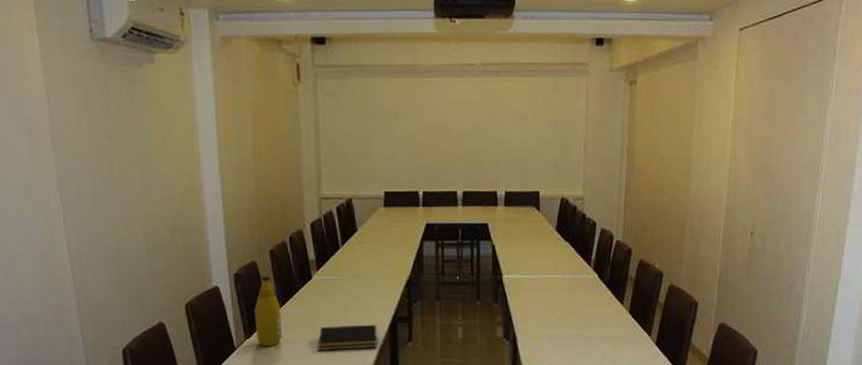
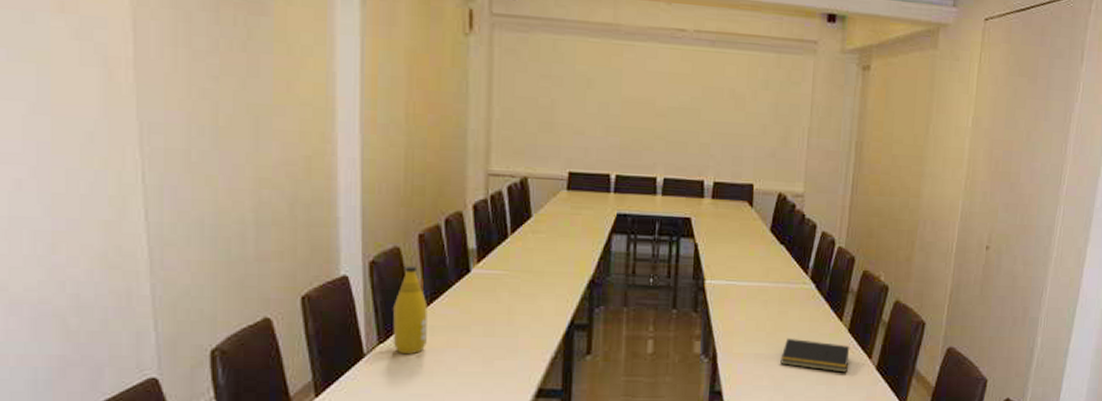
notepad: present [318,324,377,351] -> none [472,331,548,362]
notepad: none [571,321,631,349] -> present [780,338,850,373]

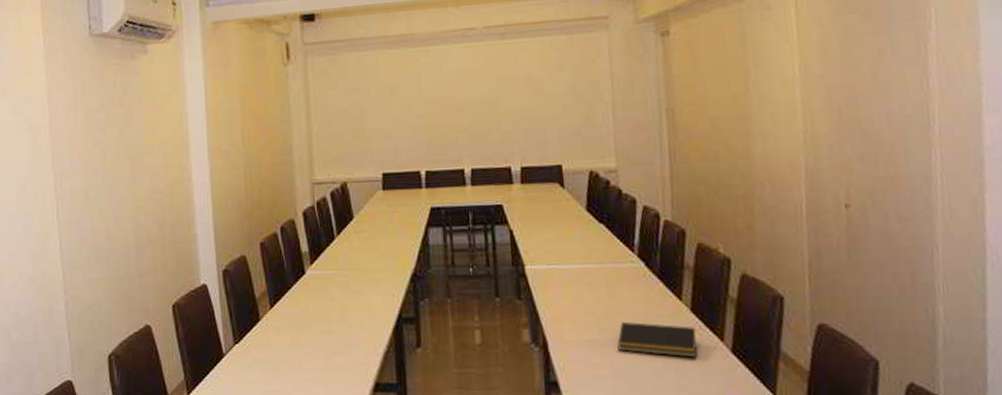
bottle: present [393,265,428,355] -> none [244,271,274,354]

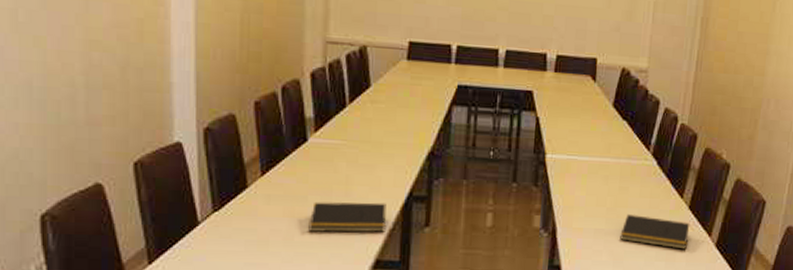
notepad: none [313,326,381,358] -> present [308,202,386,233]

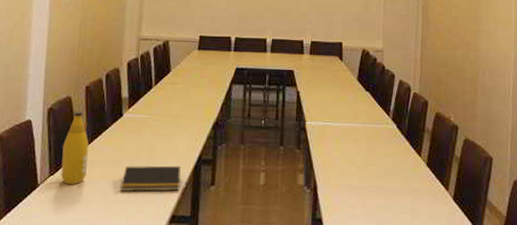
bottle: none [228,133,264,223] -> present [60,111,89,185]
notepad: present [620,213,690,250] -> none [370,171,429,203]

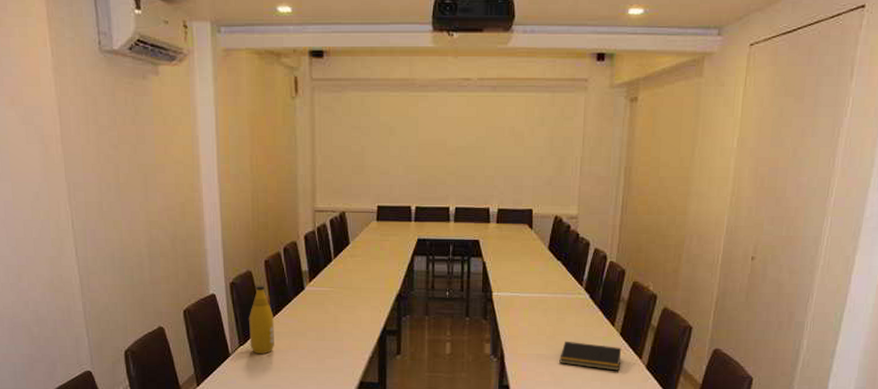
notepad: present [120,165,181,192] -> none [308,336,366,360]
notepad: none [370,171,429,203] -> present [559,341,622,371]

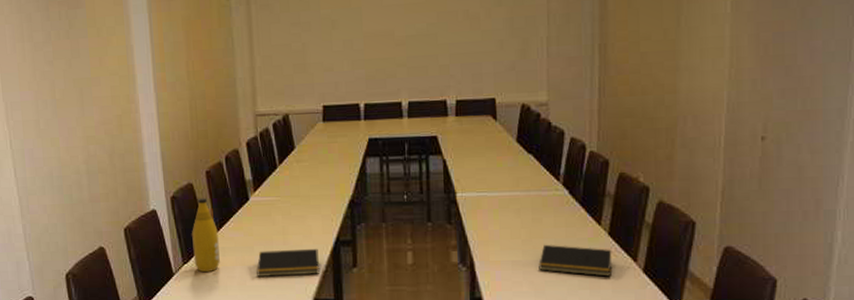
notepad: none [308,336,366,360] -> present [256,248,319,277]

